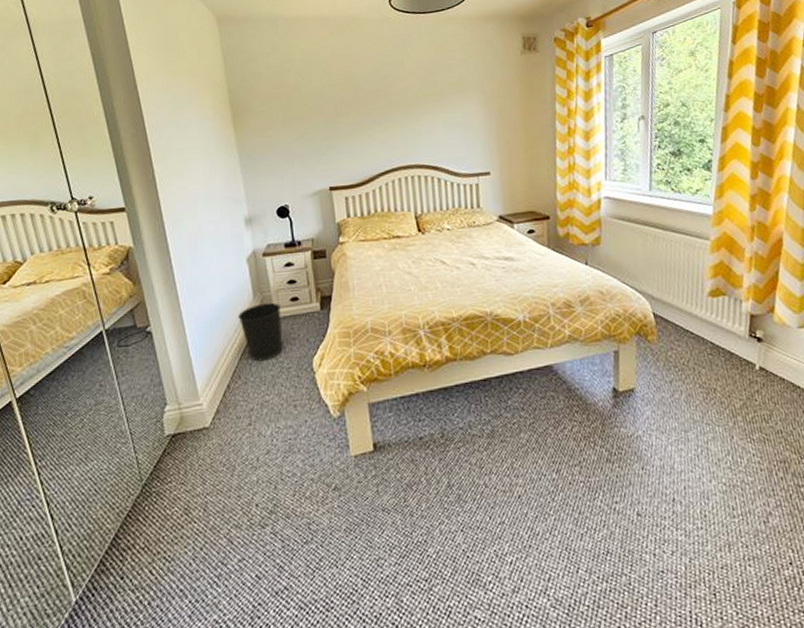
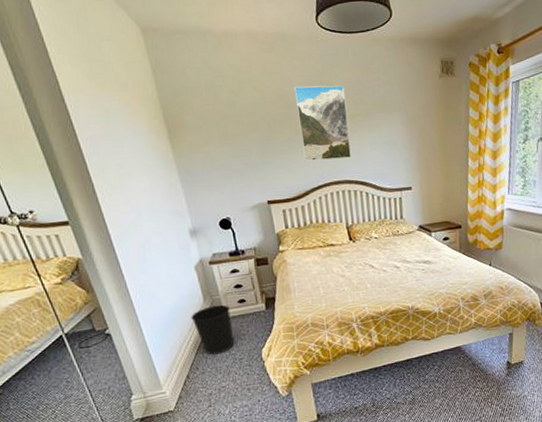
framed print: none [363,65,422,145] -> present [294,85,351,161]

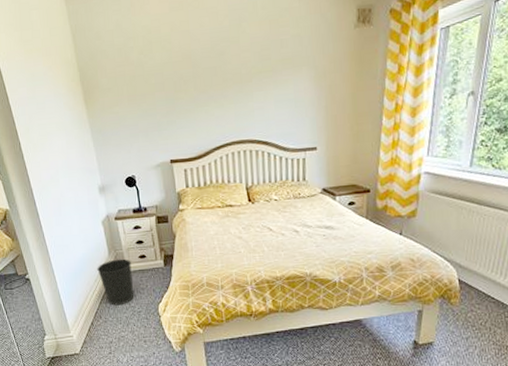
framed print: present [294,85,351,161] -> none [200,41,255,120]

